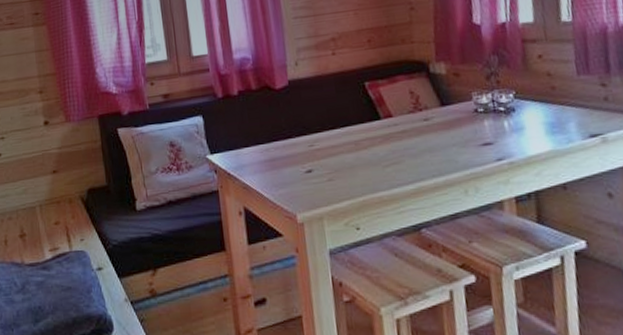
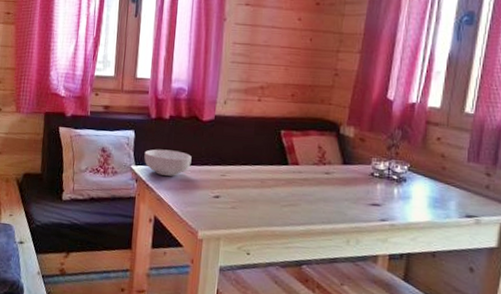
cereal bowl: none [218,128,273,160] -> present [144,149,192,176]

